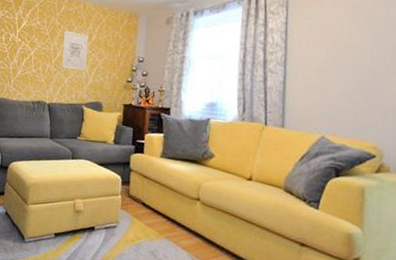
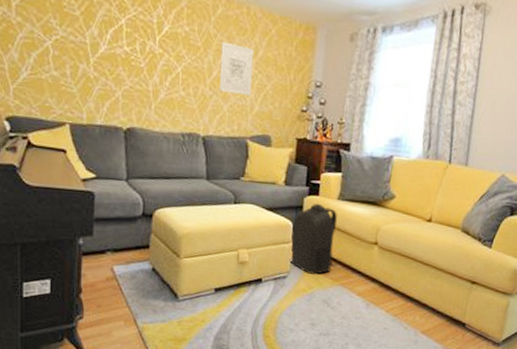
backpack: none [118,160,162,226] -> present [289,203,338,274]

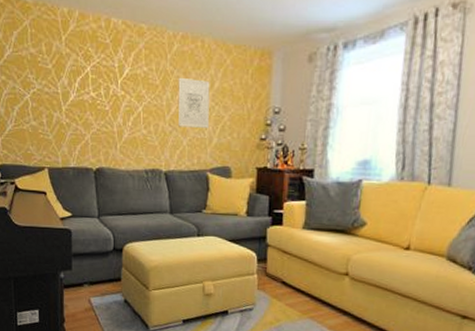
backpack: present [289,203,338,274] -> none [254,233,305,307]

